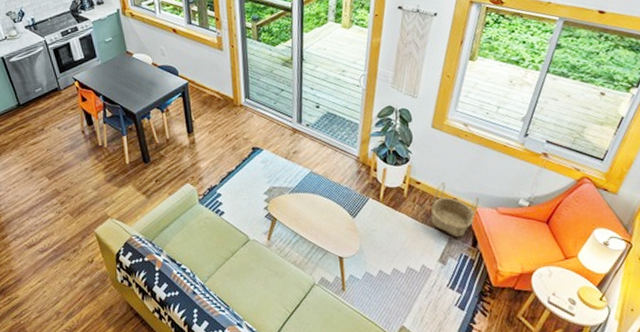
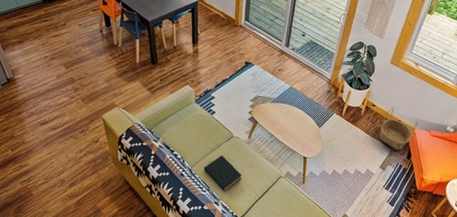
hardback book: none [219,264,266,310] -> present [204,155,242,192]

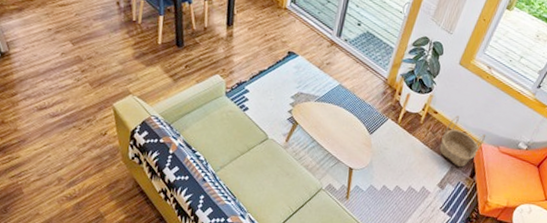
hardback book: present [204,155,242,192] -> none [230,159,275,204]

